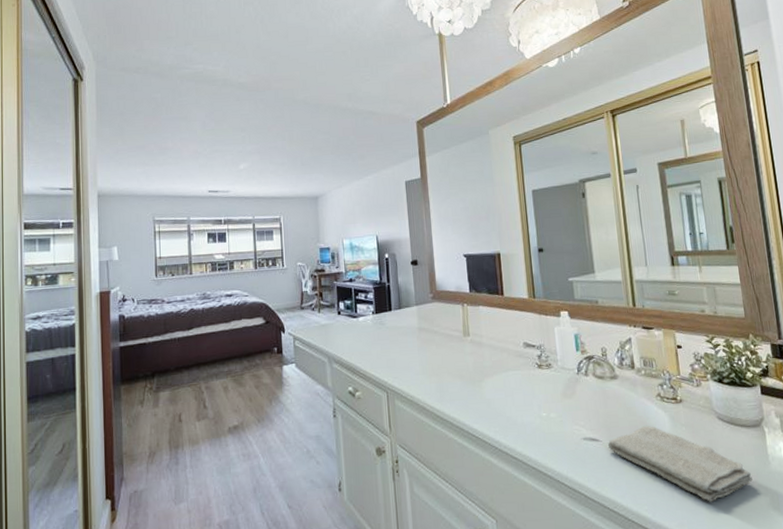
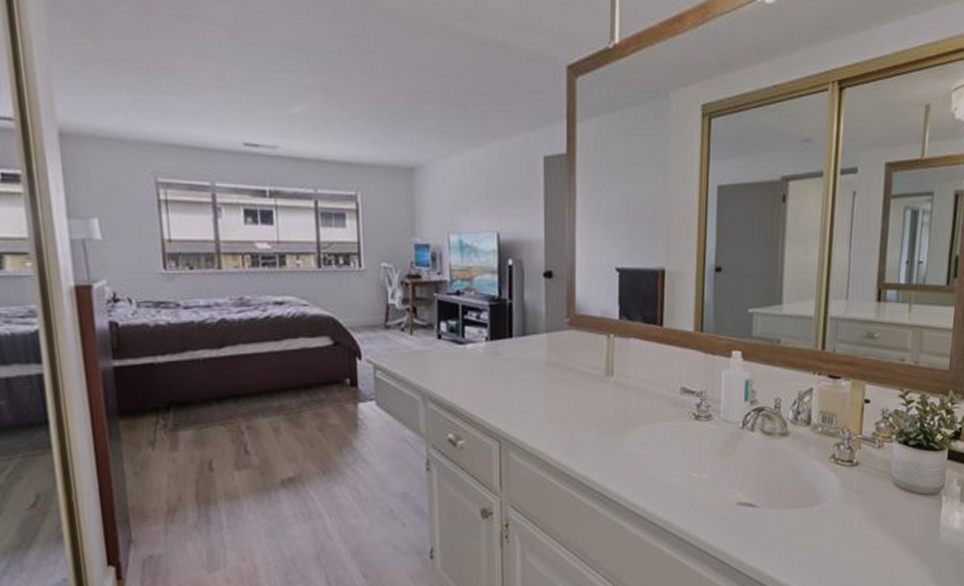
washcloth: present [608,426,753,502] -> none [765,491,918,574]

